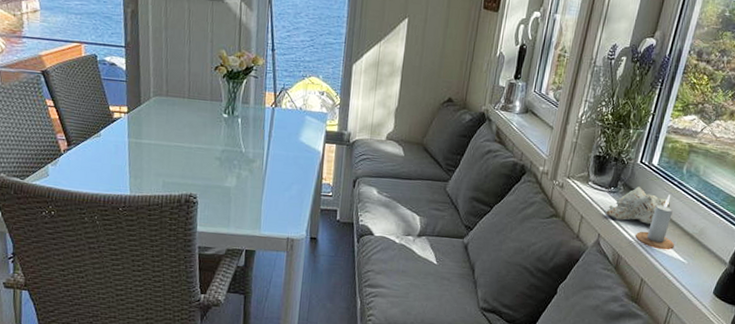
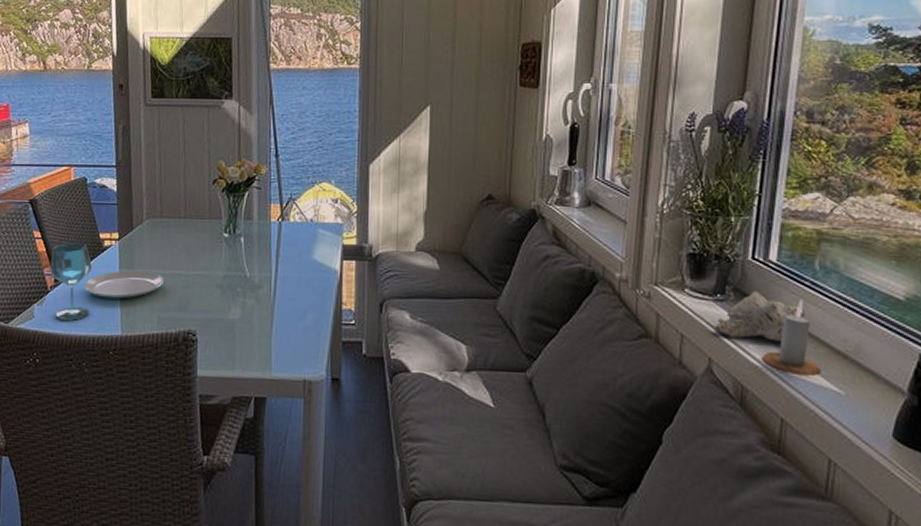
wine glass: none [62,112,103,180] -> present [49,243,93,320]
plate: none [95,140,170,165] -> present [84,270,165,299]

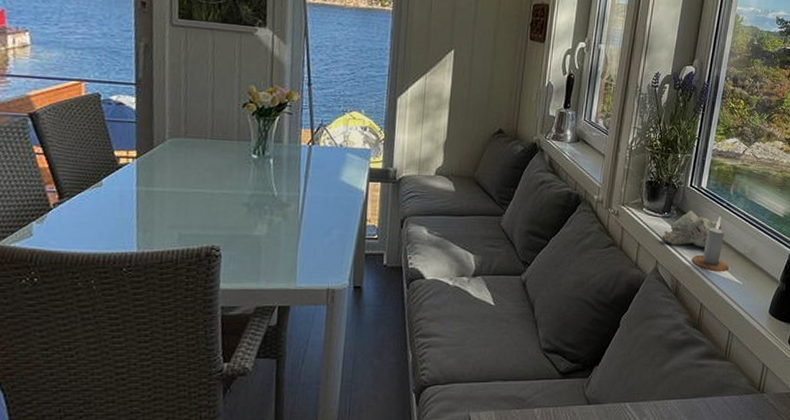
wine glass: present [49,243,93,320] -> none [52,159,105,238]
plate: present [84,270,165,299] -> none [95,188,188,217]

